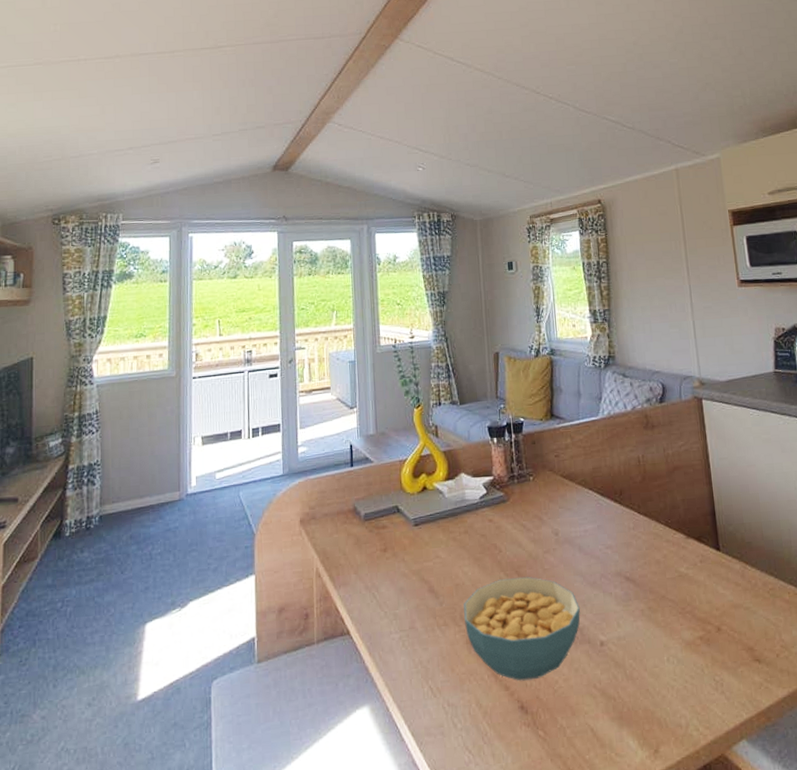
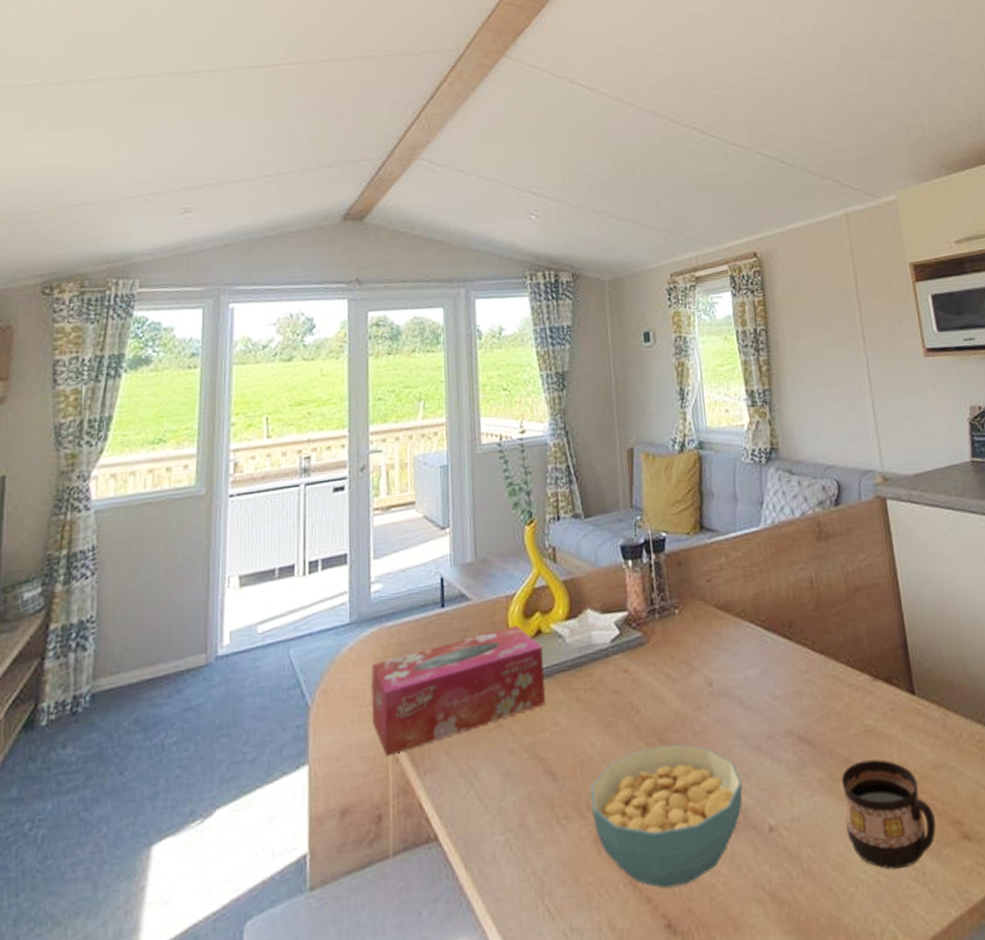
tissue box: none [299,483,429,573] -> present [371,625,545,758]
cup: none [658,597,733,680] -> present [841,759,936,870]

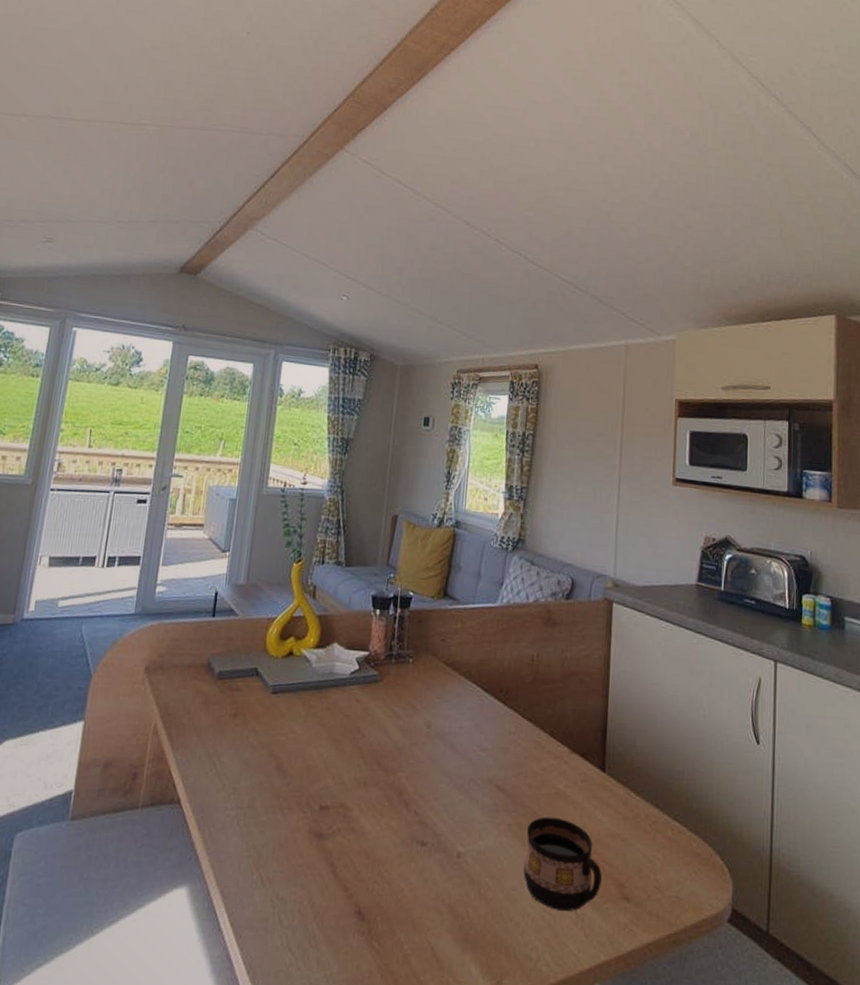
tissue box: present [371,625,545,758] -> none [140,644,292,729]
cereal bowl: present [591,743,743,889] -> none [310,767,441,884]

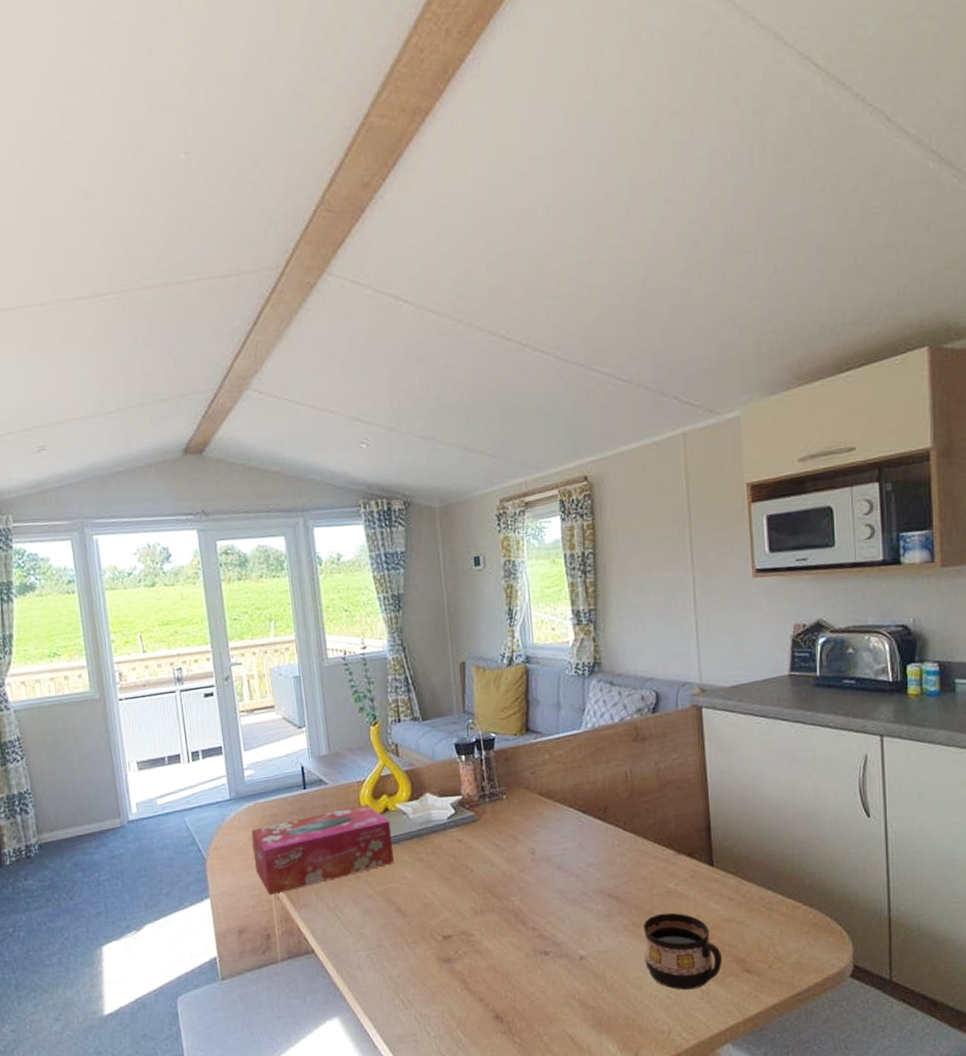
tissue box: none [140,644,292,729] -> present [251,804,394,896]

